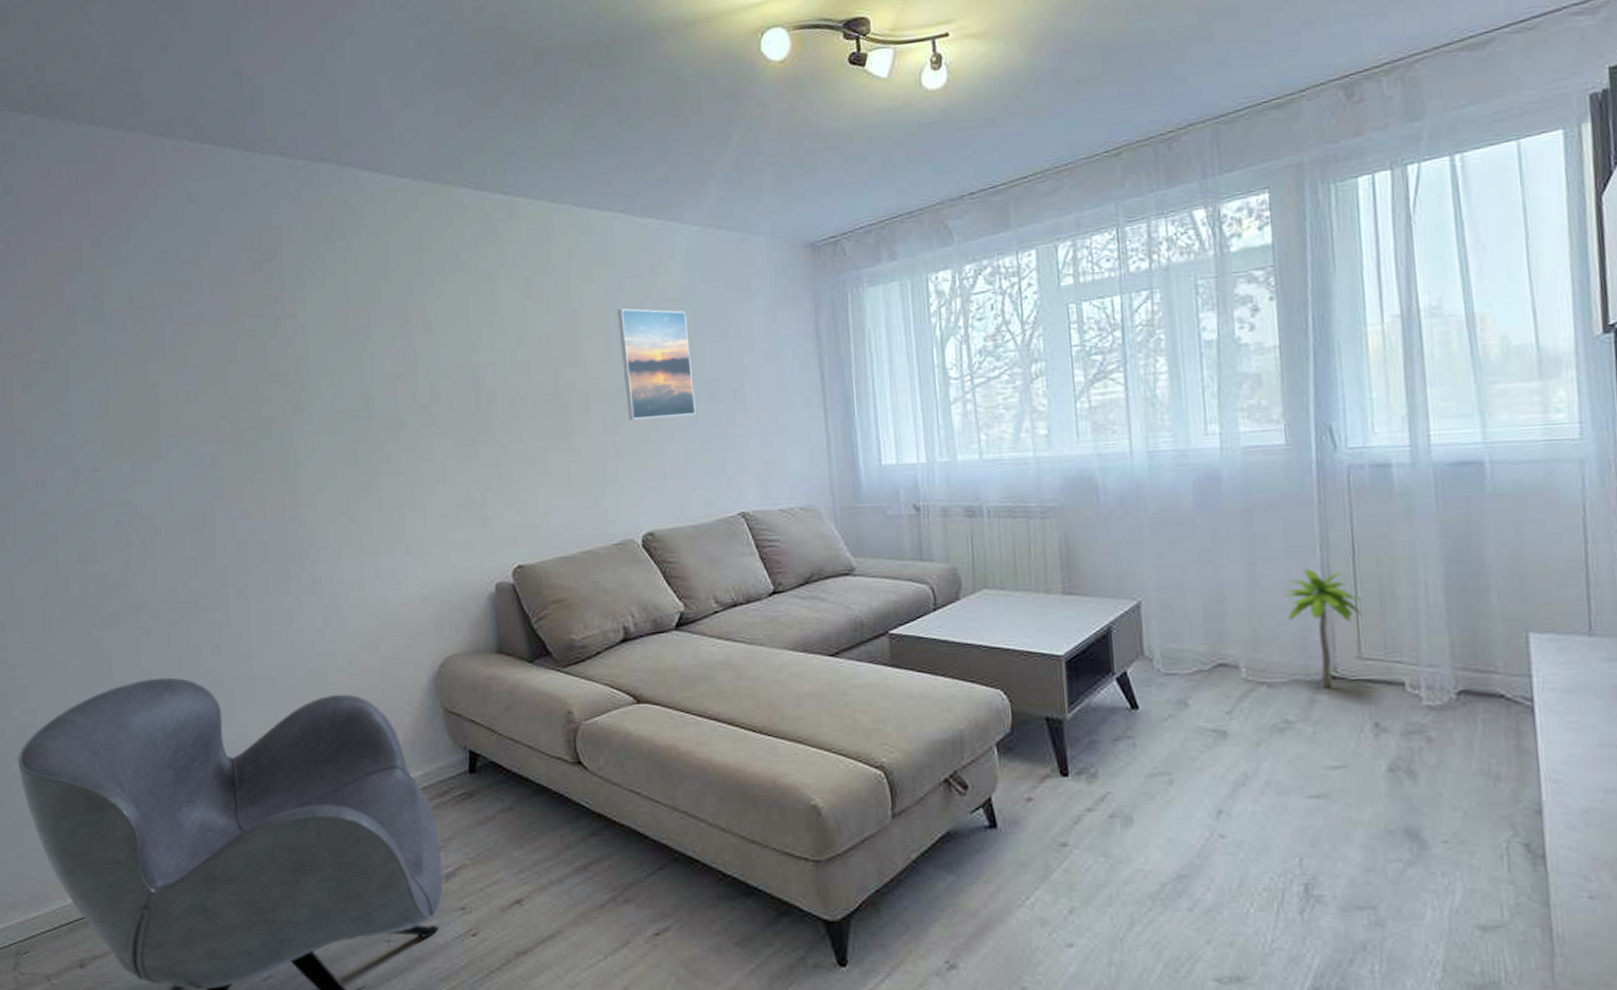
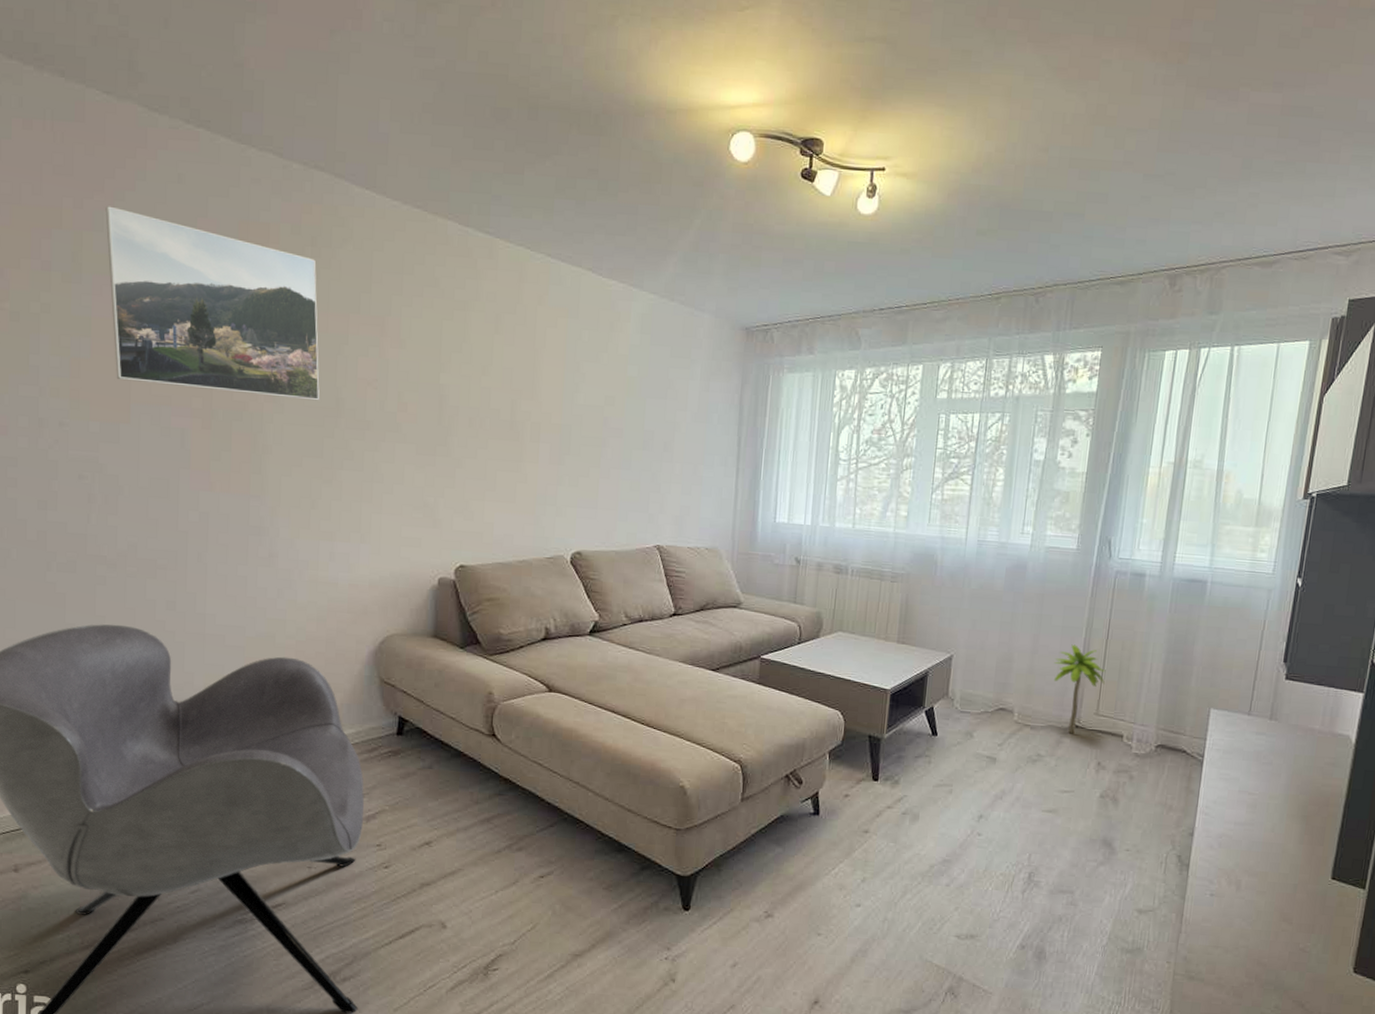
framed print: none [122,238,348,414] -> present [105,206,320,401]
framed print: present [617,308,696,421] -> none [572,356,634,459]

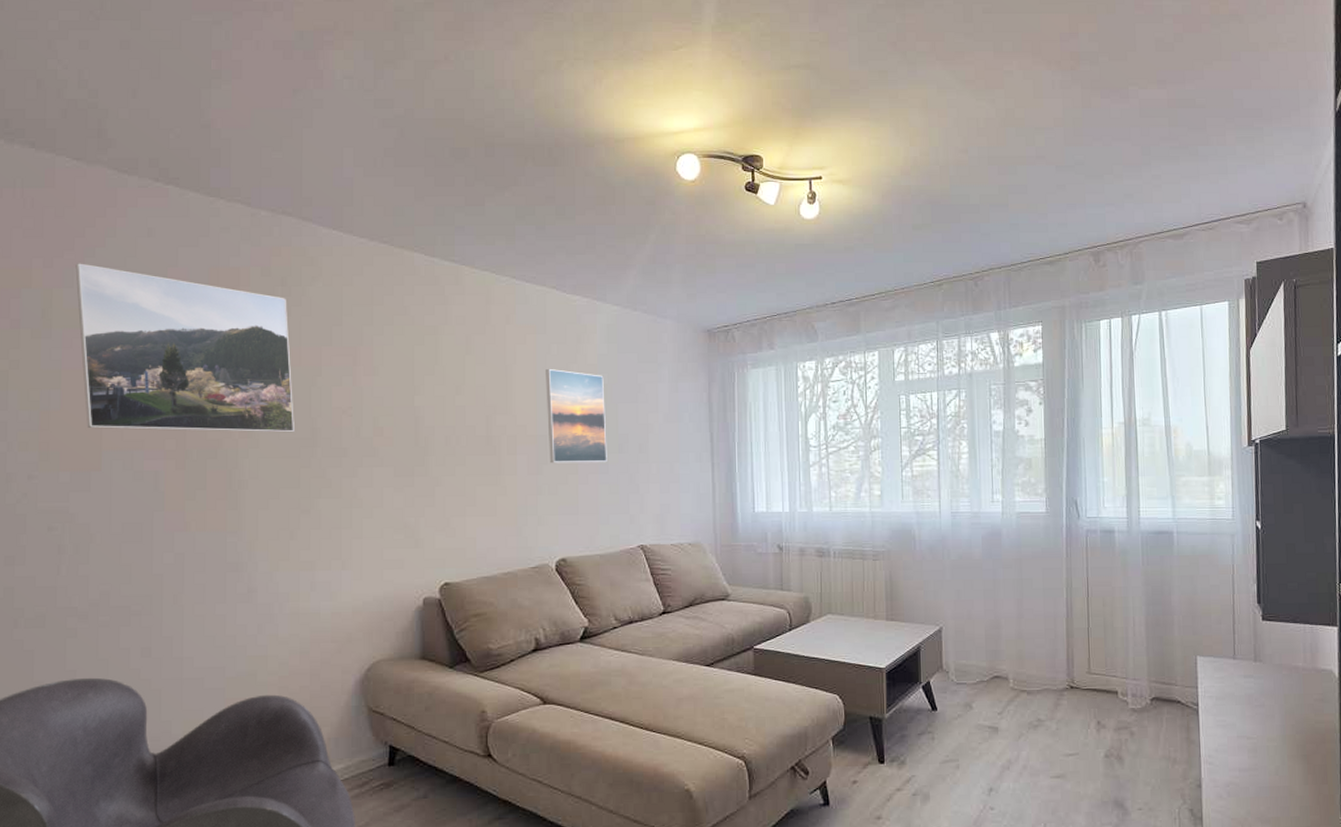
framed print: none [572,356,634,459] -> present [545,369,607,464]
palm tree: present [1053,644,1106,734] -> none [1040,605,1092,695]

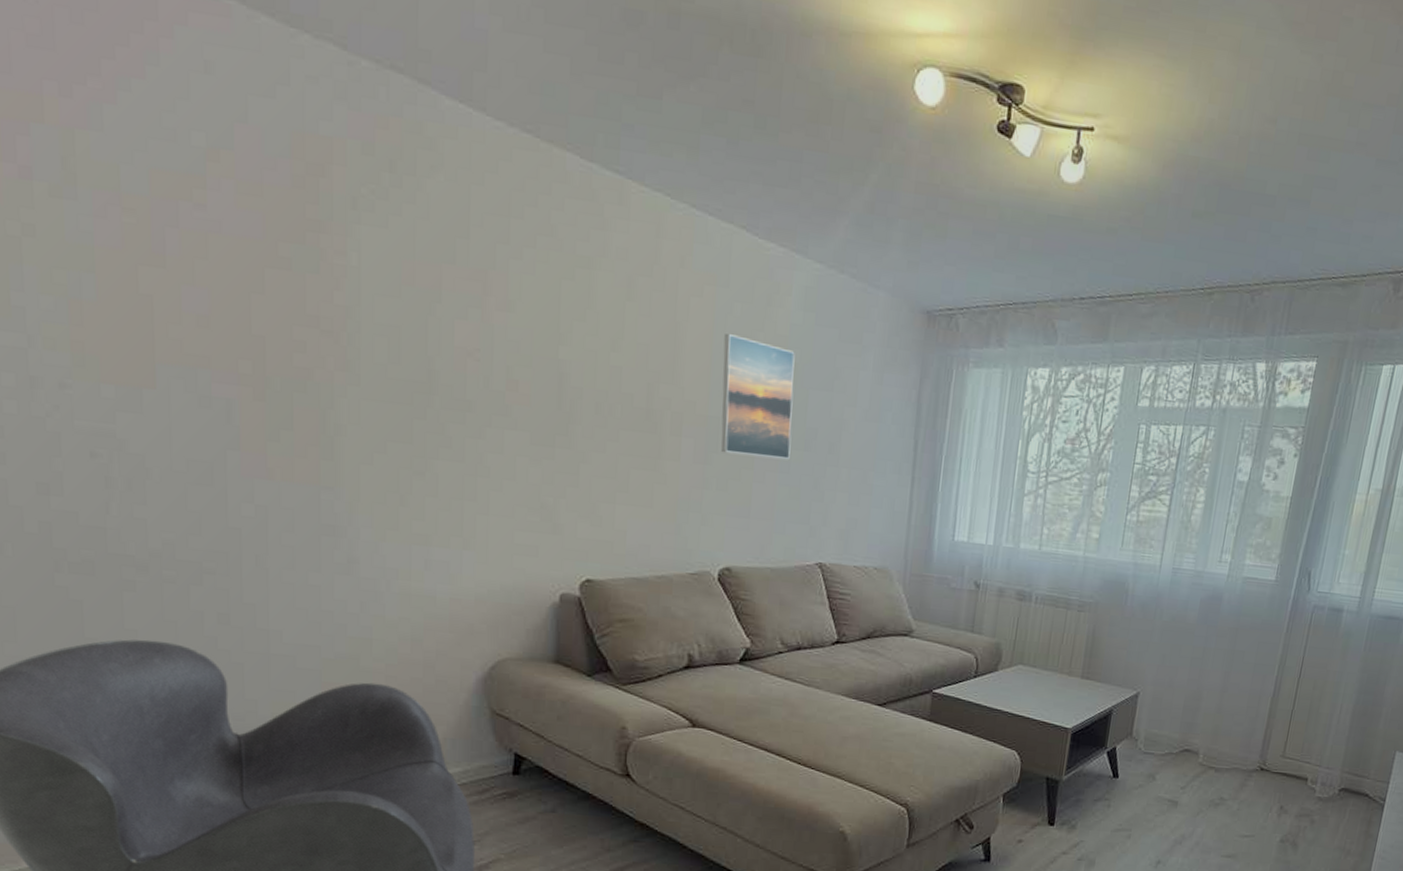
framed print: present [75,263,294,433] -> none [104,96,406,372]

